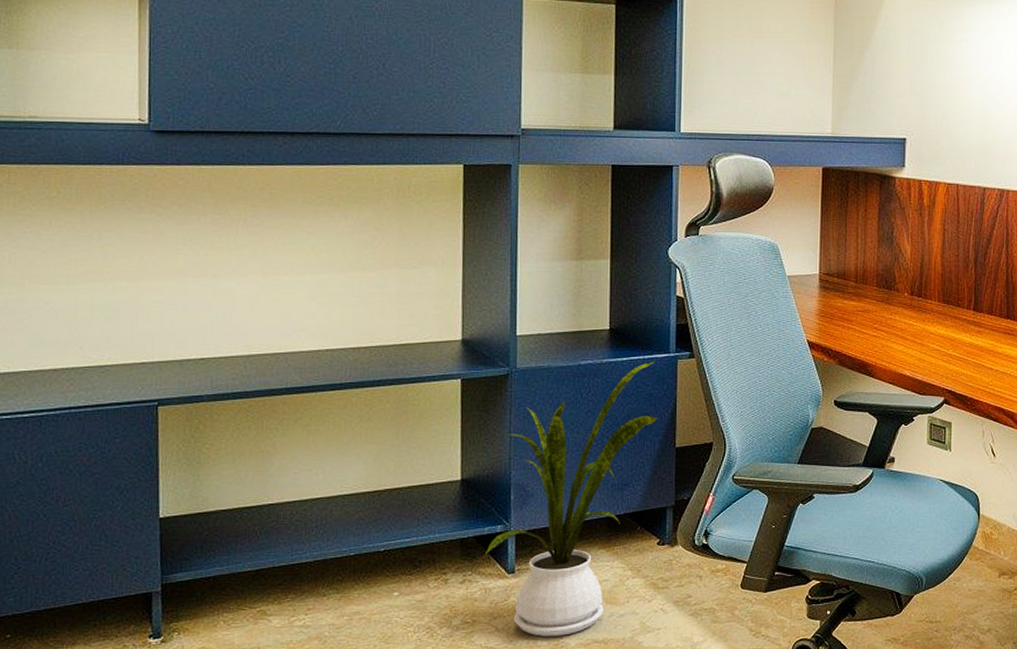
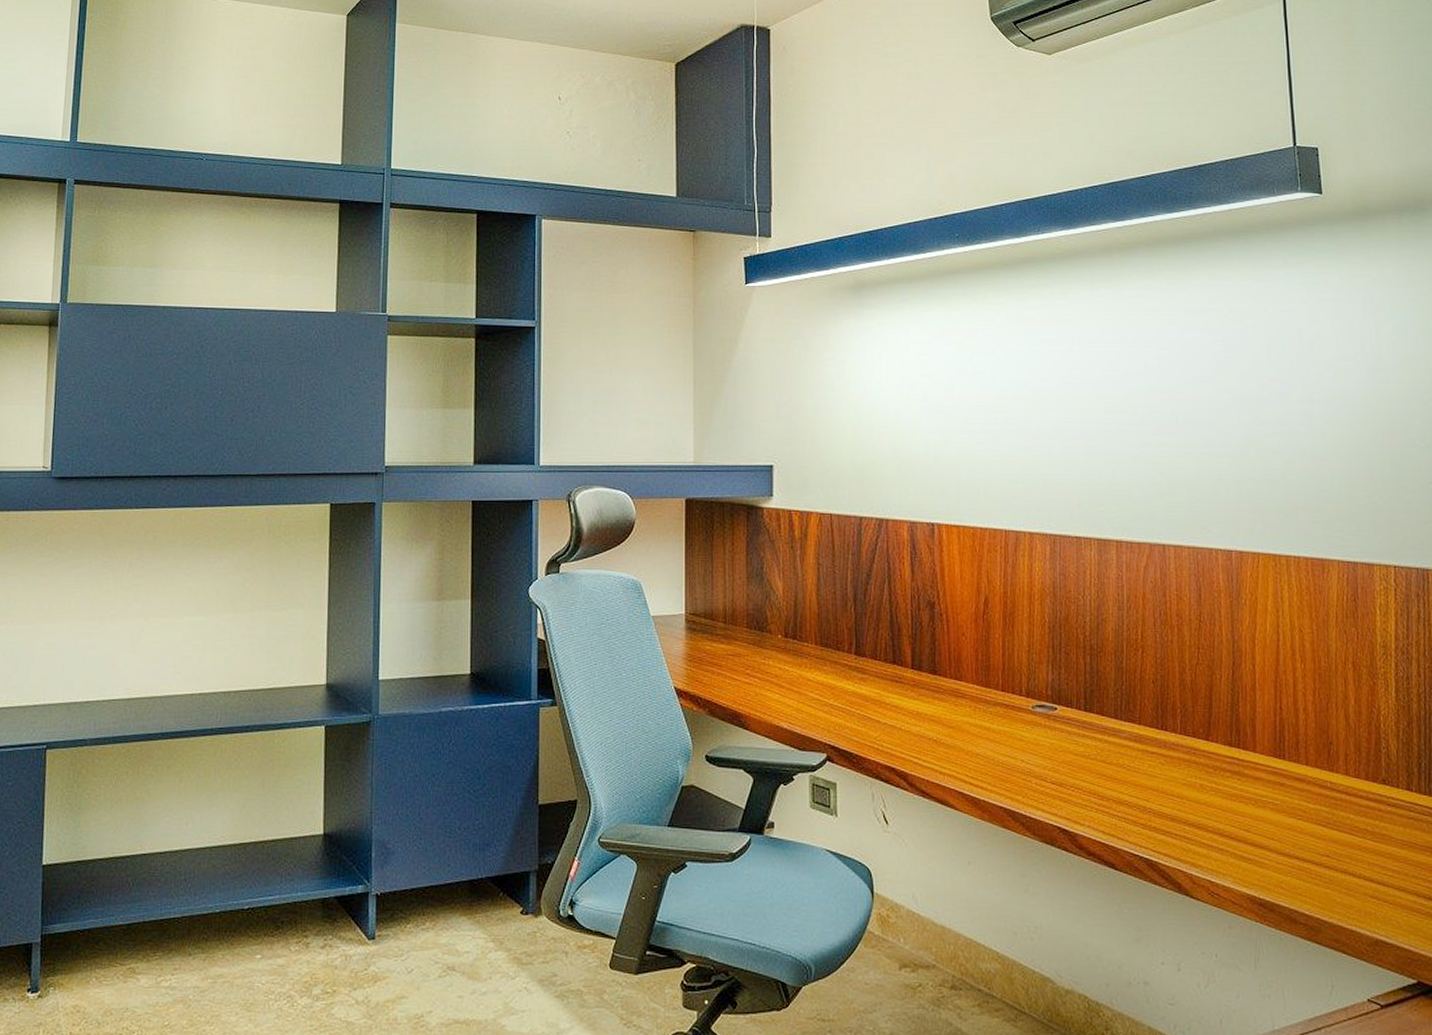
house plant: present [484,361,659,636] -> none [345,709,521,1013]

